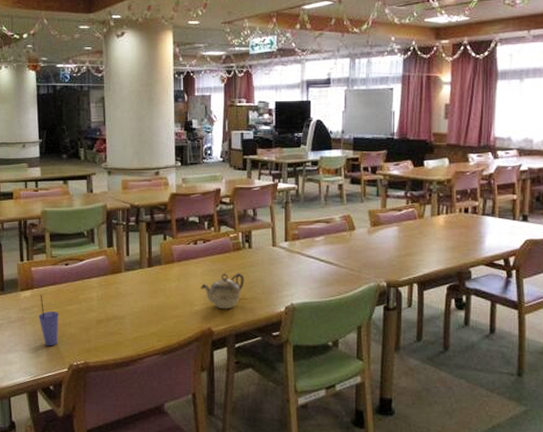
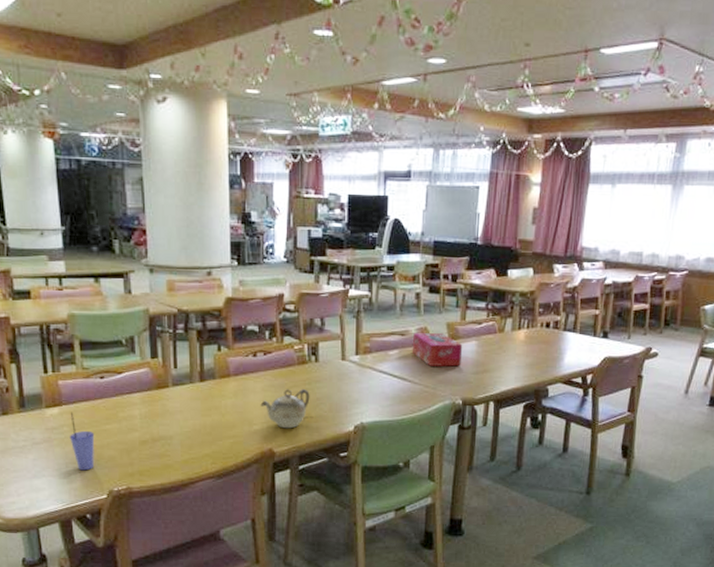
tissue box: none [337,219,385,251] -> present [412,332,463,367]

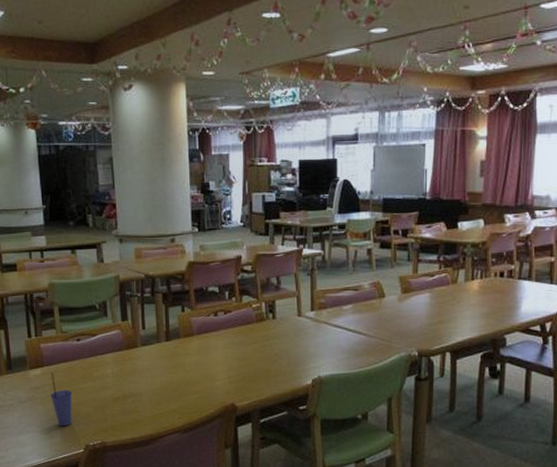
teapot: present [260,388,310,429] -> none [222,344,269,384]
tissue box: present [412,332,463,367] -> none [365,286,416,319]

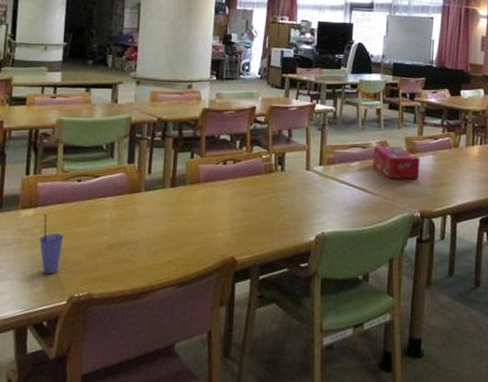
tissue box: none [365,286,416,319] -> present [372,146,420,180]

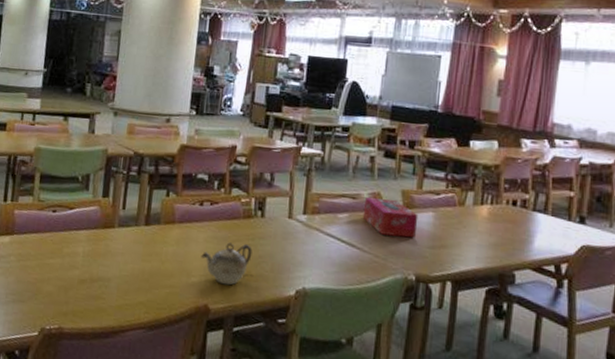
straw: present [39,214,64,275] -> none [14,242,38,304]
teapot: none [226,196,274,237] -> present [201,242,252,286]

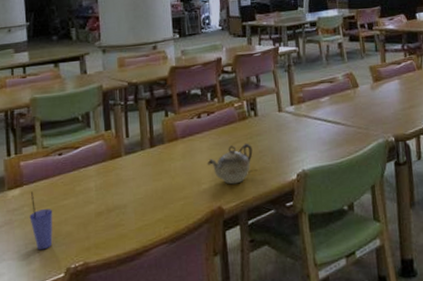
straw: none [14,242,38,304] -> present [29,191,53,250]
tissue box: present [362,197,419,238] -> none [341,75,388,108]

